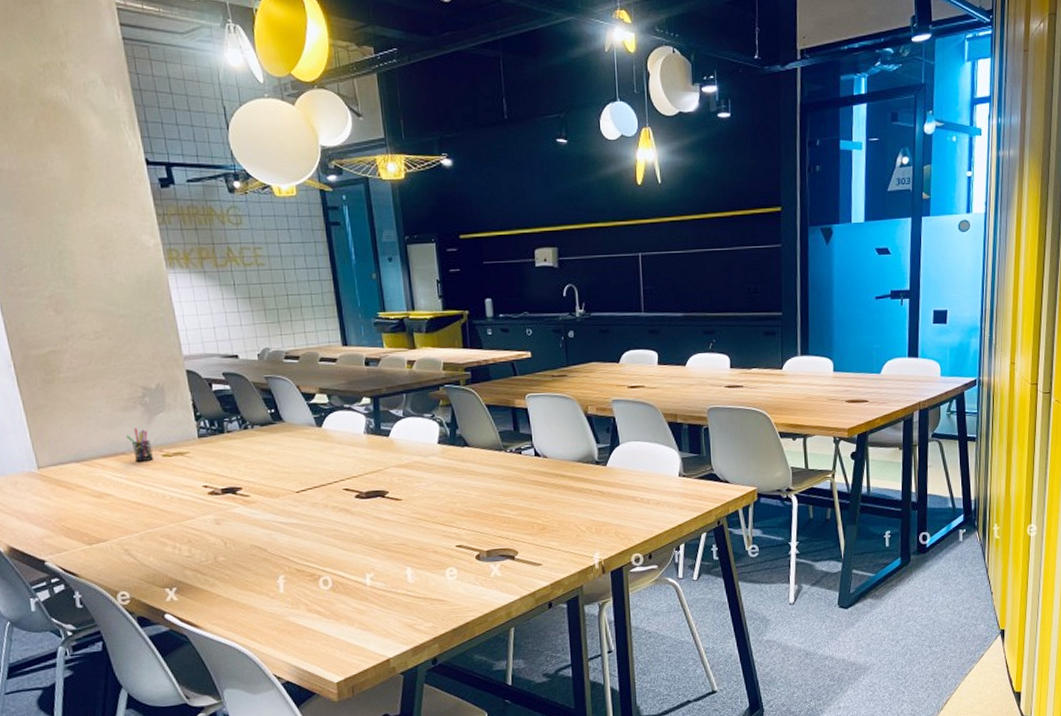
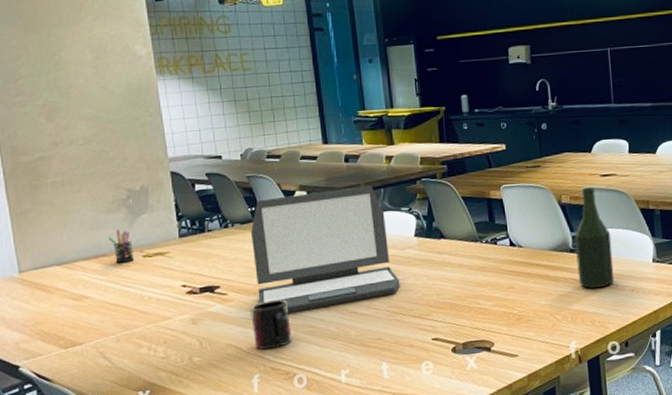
laptop: none [270,390,424,516] -> present [250,185,400,312]
mug: none [273,503,316,552] -> present [250,299,292,350]
bottle: none [600,398,640,502] -> present [575,187,615,289]

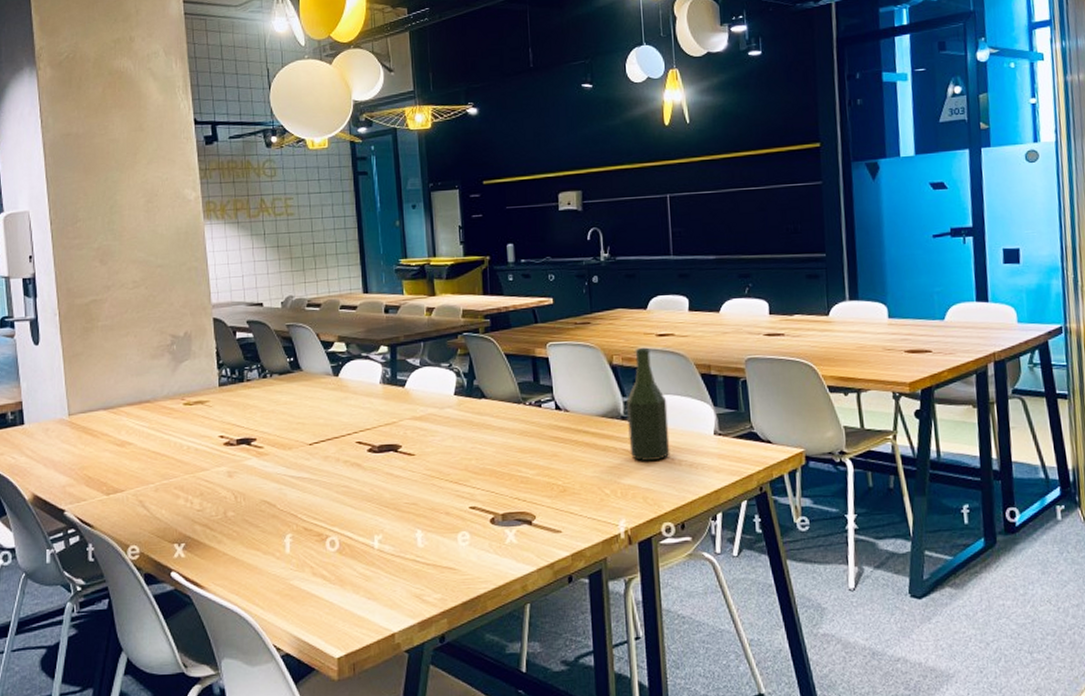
pen holder: present [108,229,135,263] -> none [152,376,176,410]
laptop: present [250,185,400,312] -> none [288,338,438,470]
mug: present [250,299,292,350] -> none [285,456,326,509]

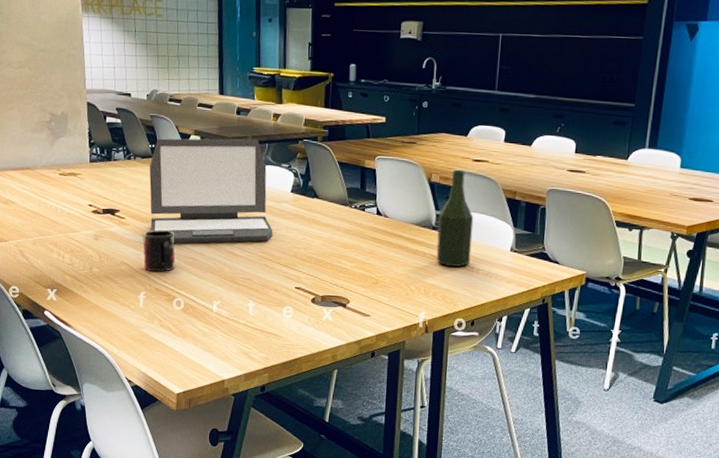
mug: none [285,456,326,509] -> present [143,230,175,273]
laptop: none [288,338,438,470] -> present [149,138,273,244]

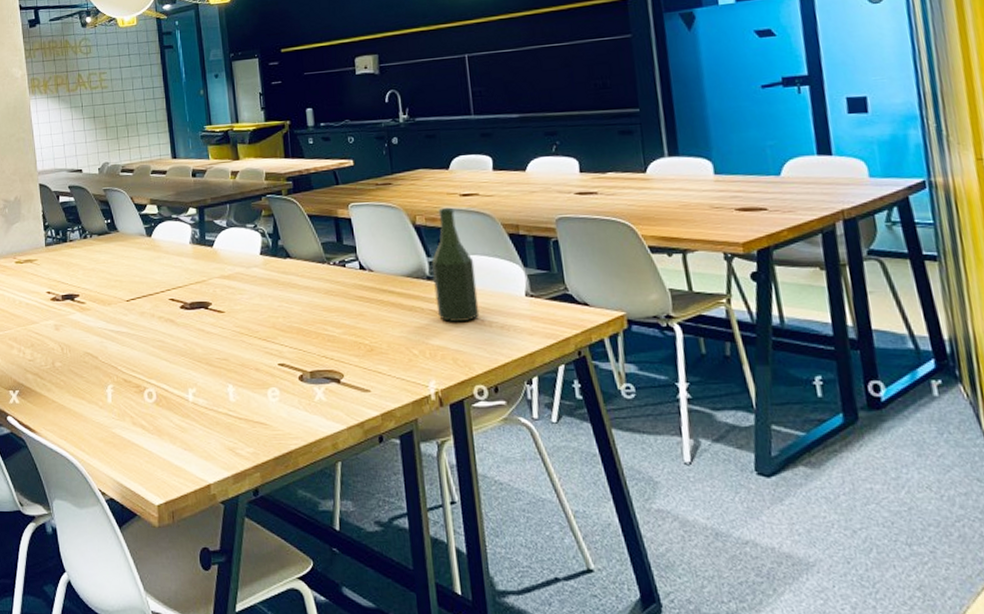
mug: present [143,230,175,273] -> none [106,312,143,361]
laptop: present [149,138,273,244] -> none [106,201,246,325]

